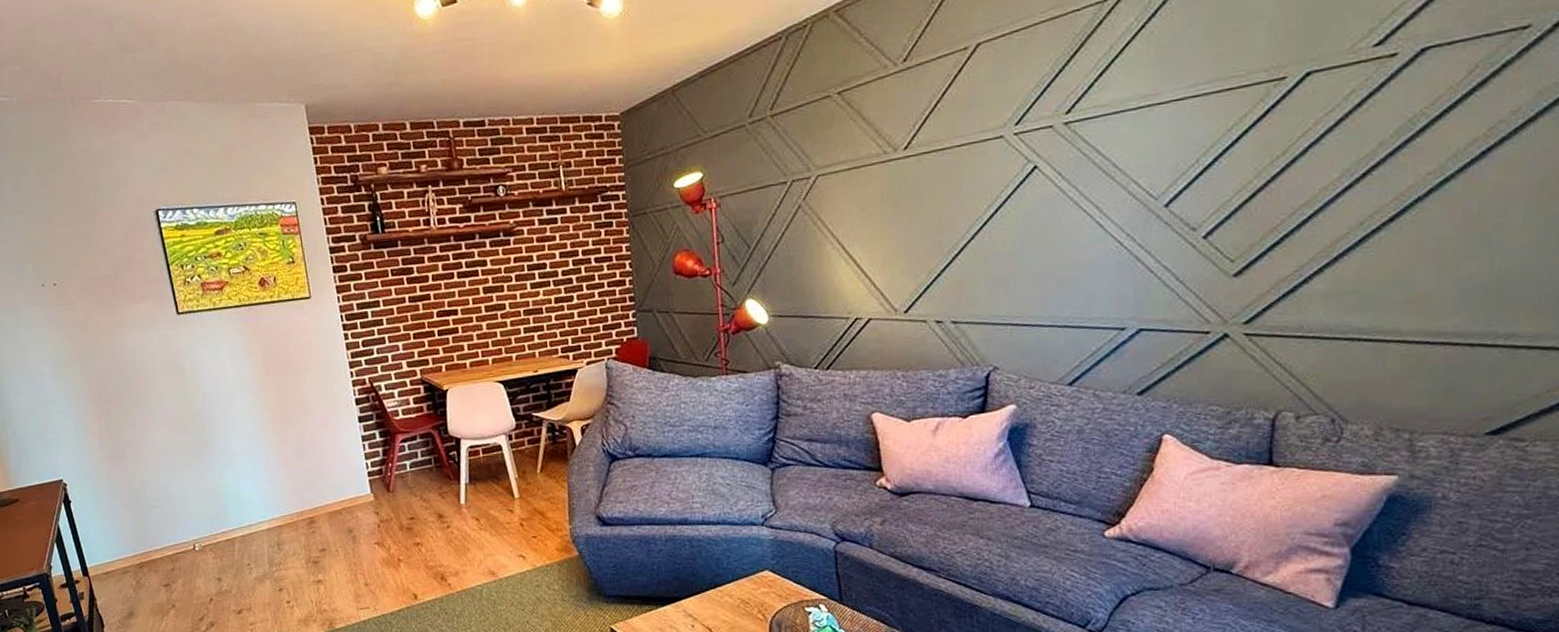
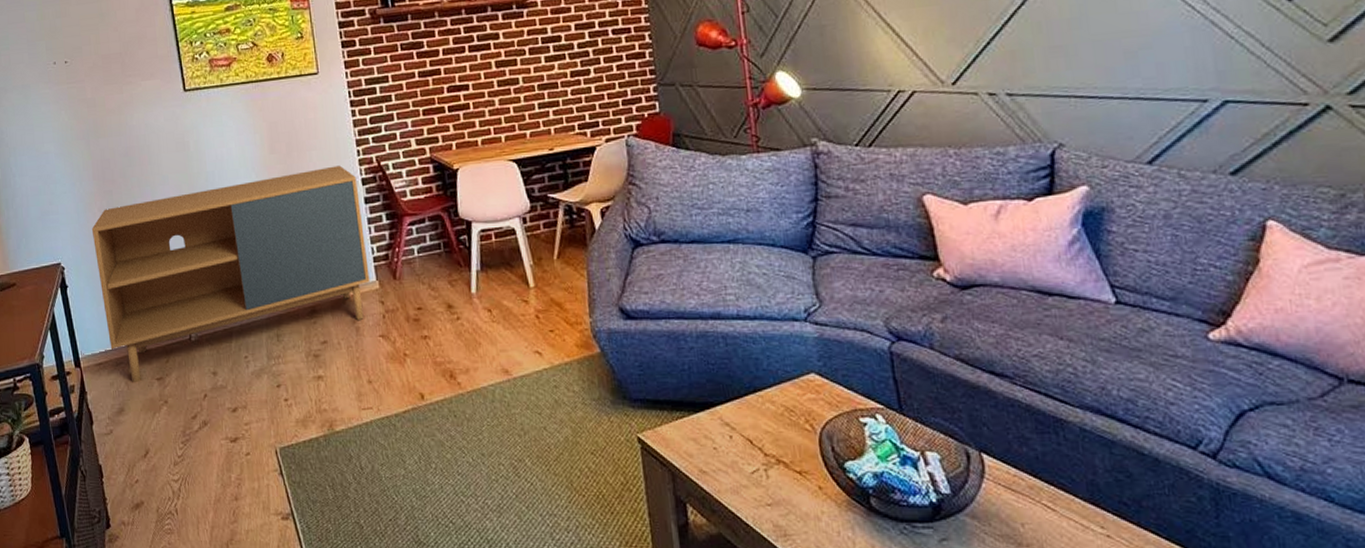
storage cabinet: none [91,386,365,590] -> present [91,165,370,383]

